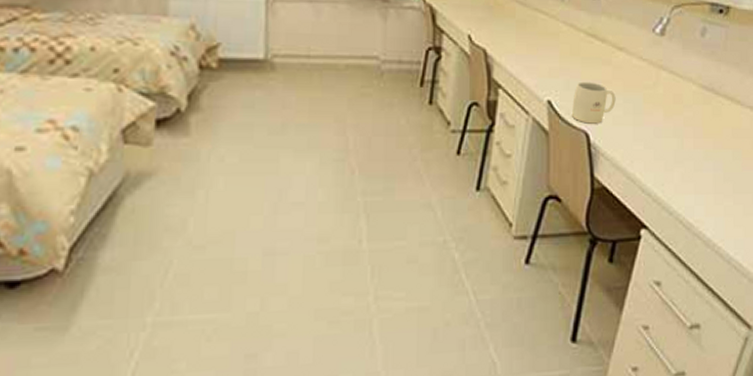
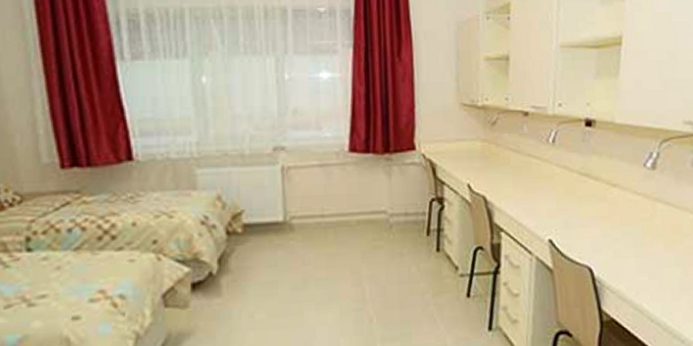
mug: present [572,81,616,124] -> none [573,219,615,259]

